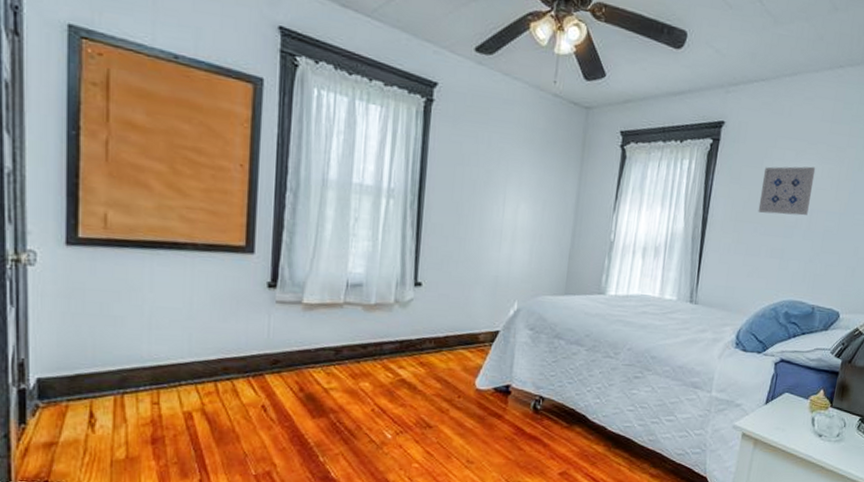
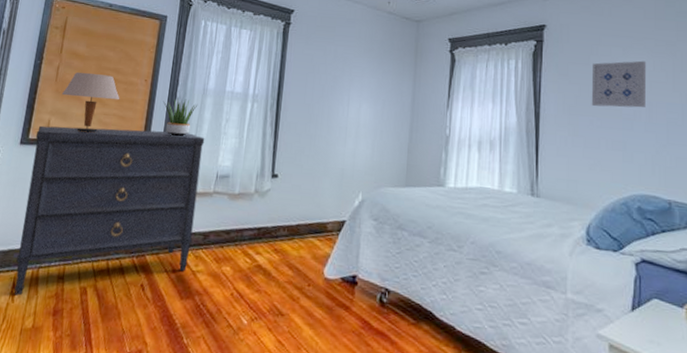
dresser: none [88,220,329,426] -> present [14,125,205,296]
table lamp: none [118,150,207,231] -> present [61,72,120,133]
potted plant: none [268,188,317,239] -> present [163,97,198,137]

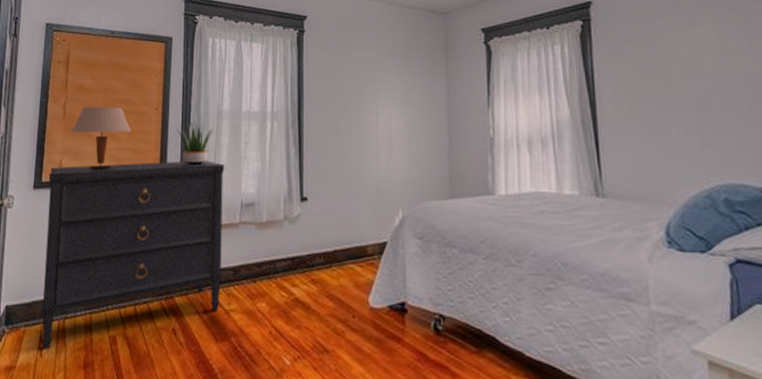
wall art: present [591,60,647,108] -> none [652,30,721,87]

